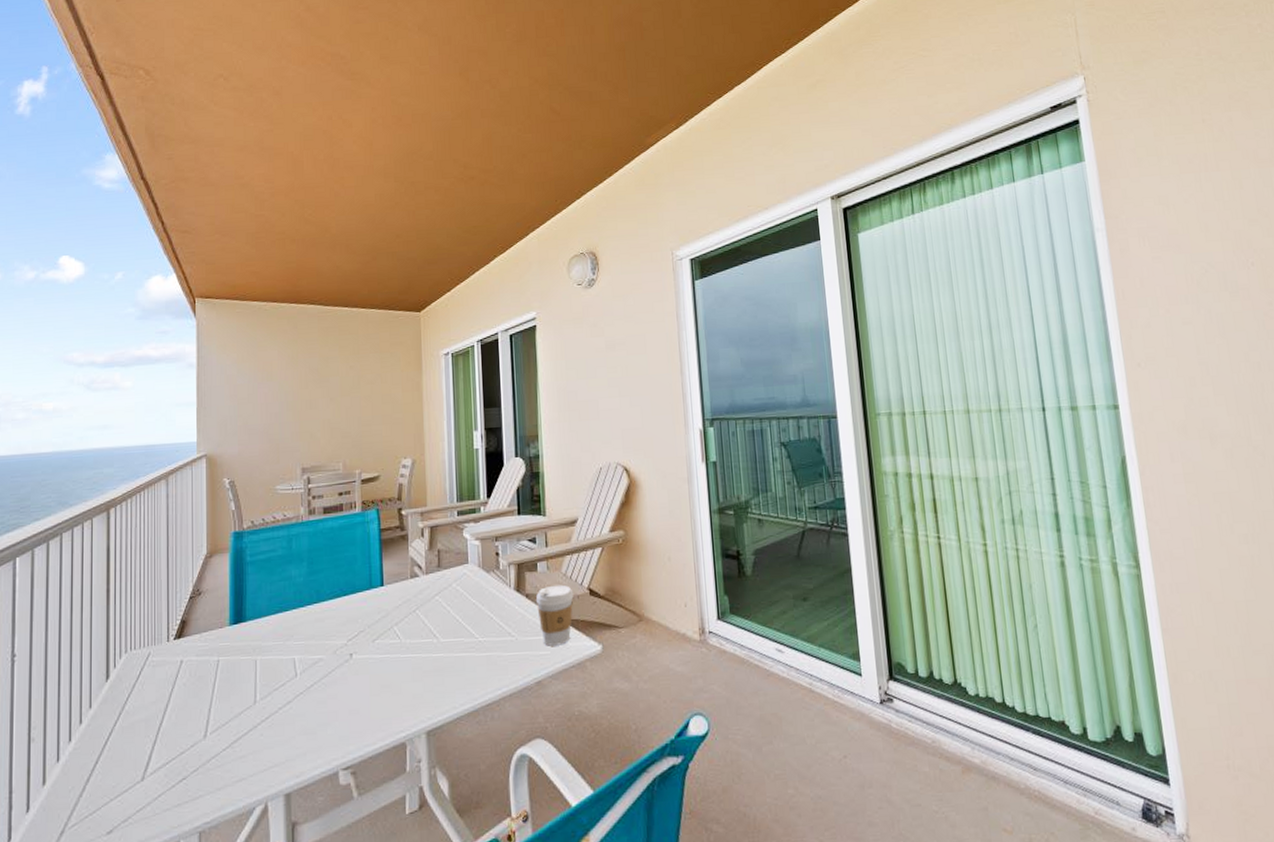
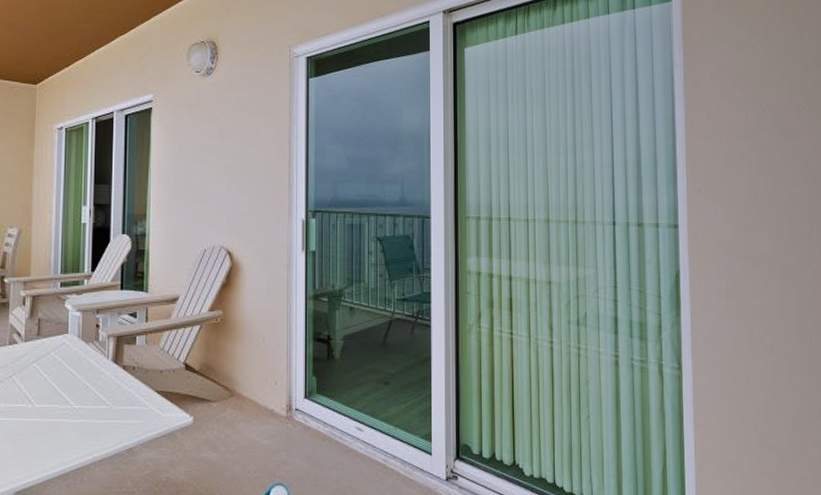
coffee cup: present [536,584,574,646] -> none [133,358,170,416]

